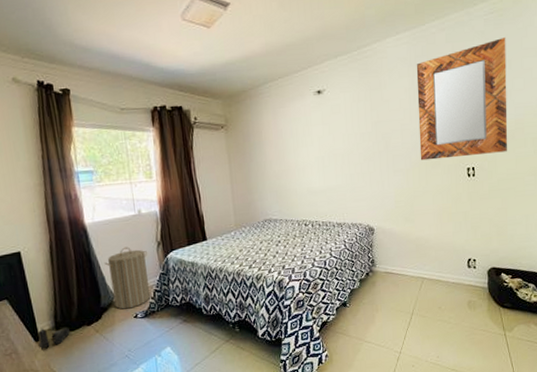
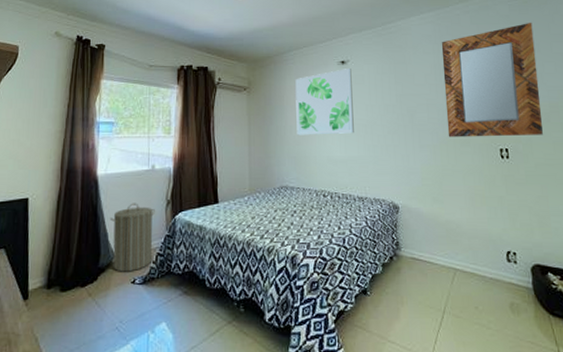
boots: present [38,327,70,349] -> none [25,284,61,310]
wall art: none [272,98,332,170] -> present [295,69,354,136]

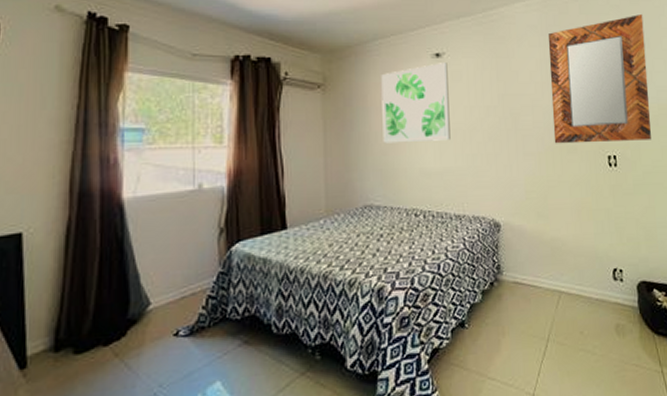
laundry hamper: present [110,203,155,272] -> none [143,233,204,323]

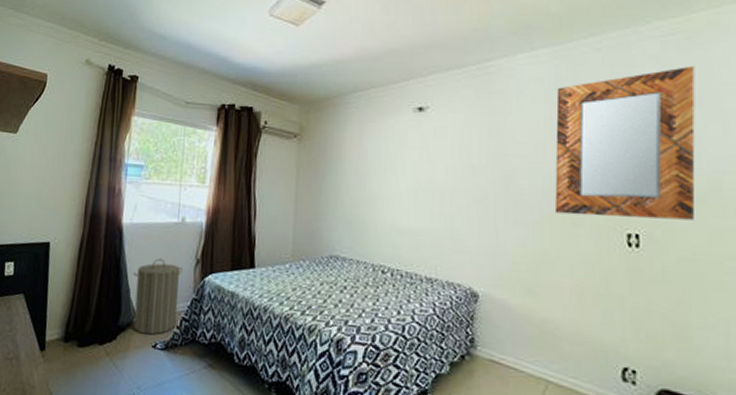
laundry hamper: none [143,233,204,323] -> present [133,258,183,335]
wall art: present [381,63,451,144] -> none [354,117,431,199]

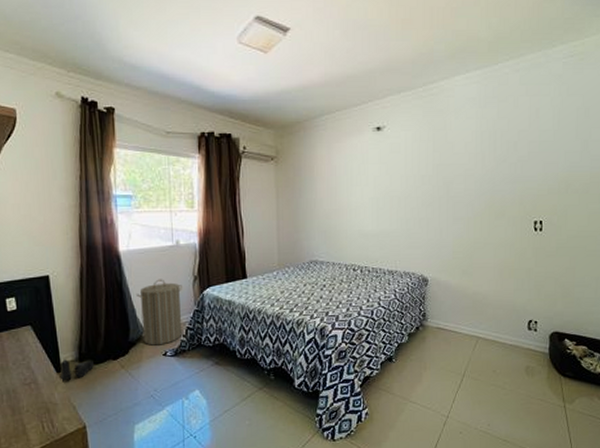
boots: none [42,335,79,362] -> present [60,358,94,381]
home mirror: present [554,67,696,221] -> none [483,84,586,210]

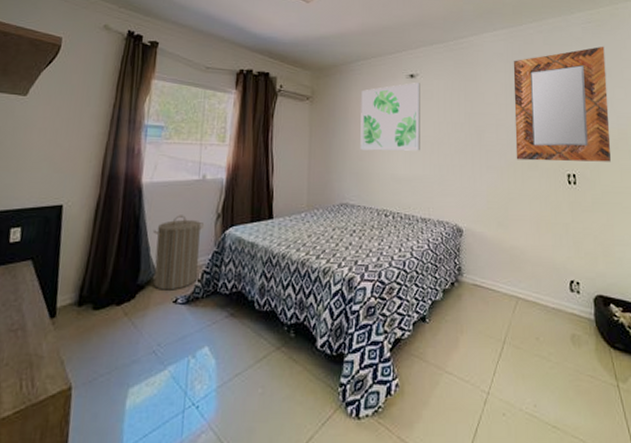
boots: present [60,358,94,381] -> none [52,301,94,329]
wall art: none [327,136,387,209] -> present [360,83,420,151]
home mirror: none [483,84,586,210] -> present [513,47,611,162]

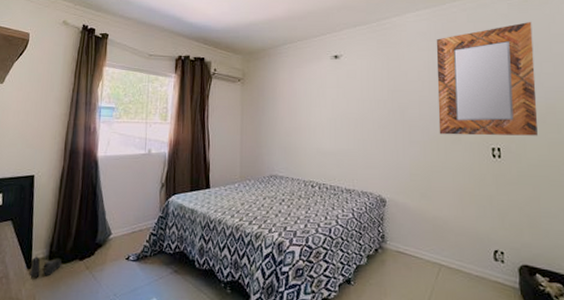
boots: none [52,301,94,329] -> present [29,255,62,278]
laundry hamper: present [153,215,204,290] -> none [108,184,150,249]
wall art: present [360,83,420,151] -> none [288,63,344,127]

